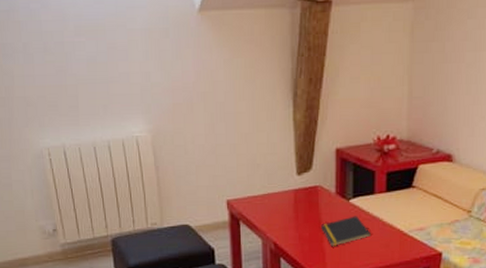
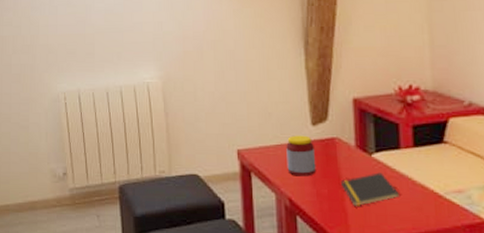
jar: none [273,184,300,223] -> present [286,135,317,177]

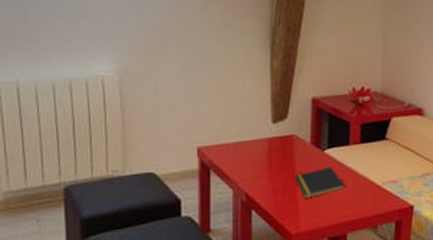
jar: present [286,135,317,177] -> none [246,133,274,172]

